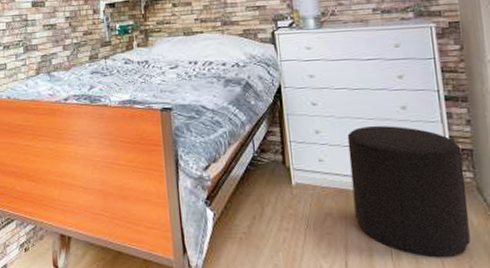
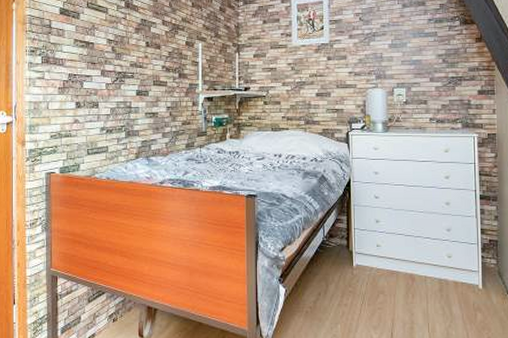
stool: present [347,126,471,258] -> none [401,218,490,330]

